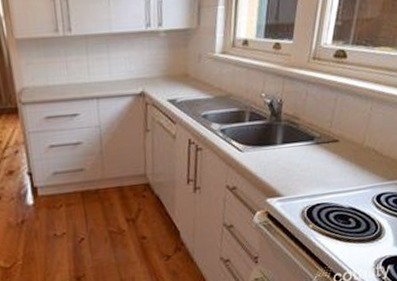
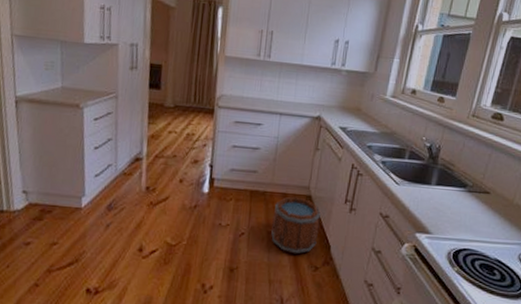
bucket: none [111,187,165,248] -> present [271,196,321,254]

